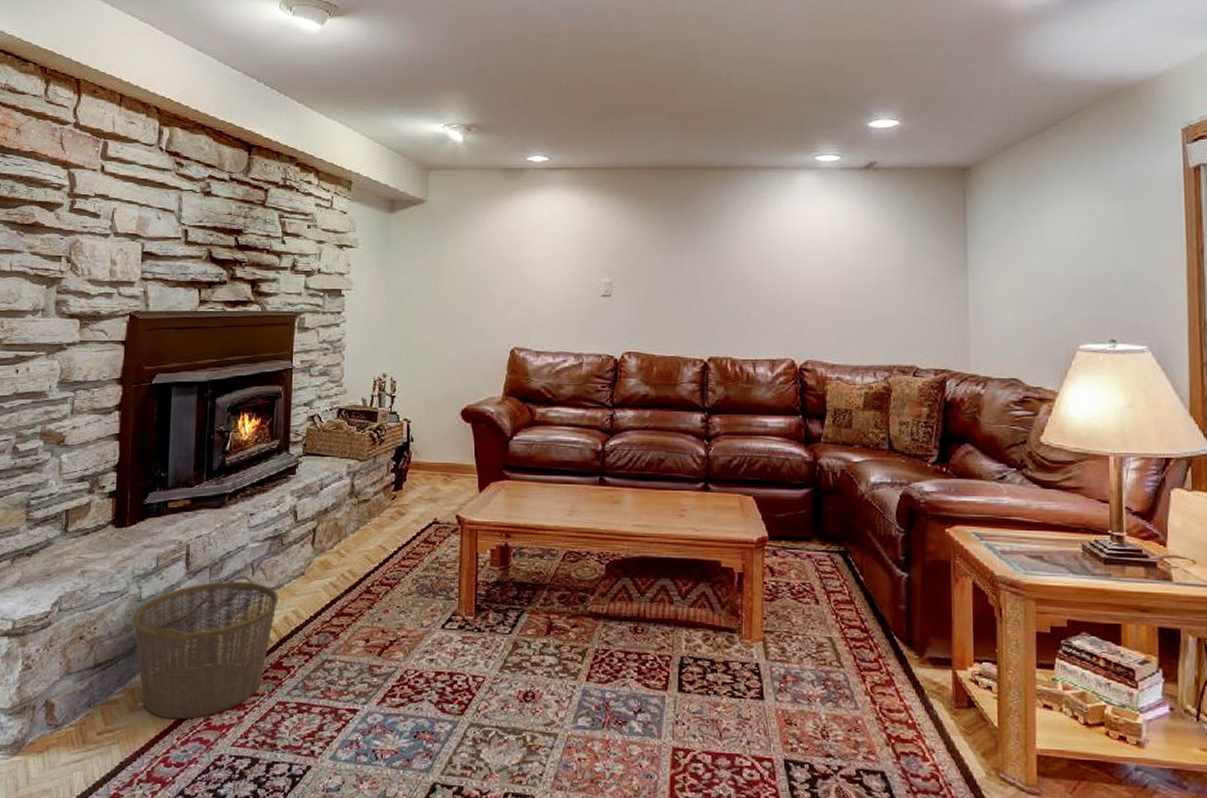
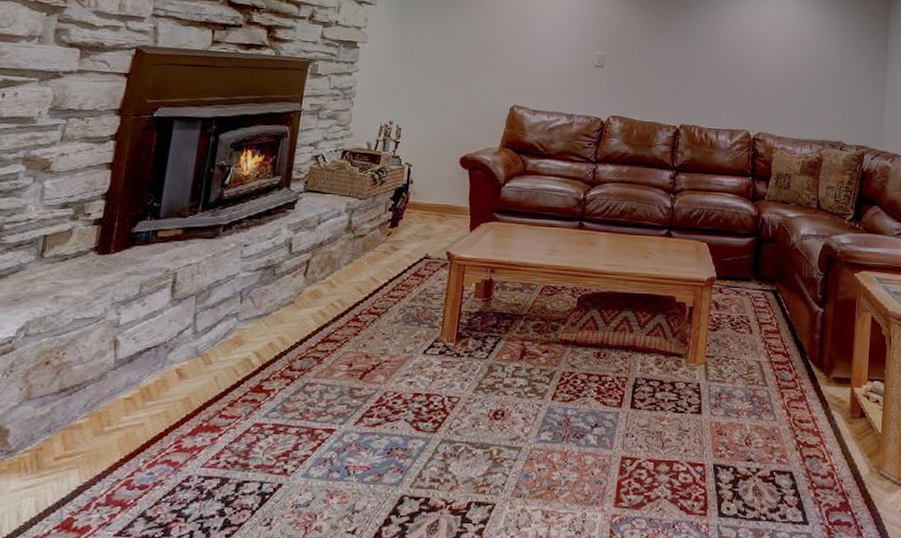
basket: present [132,575,279,720] -> none [106,303,266,443]

